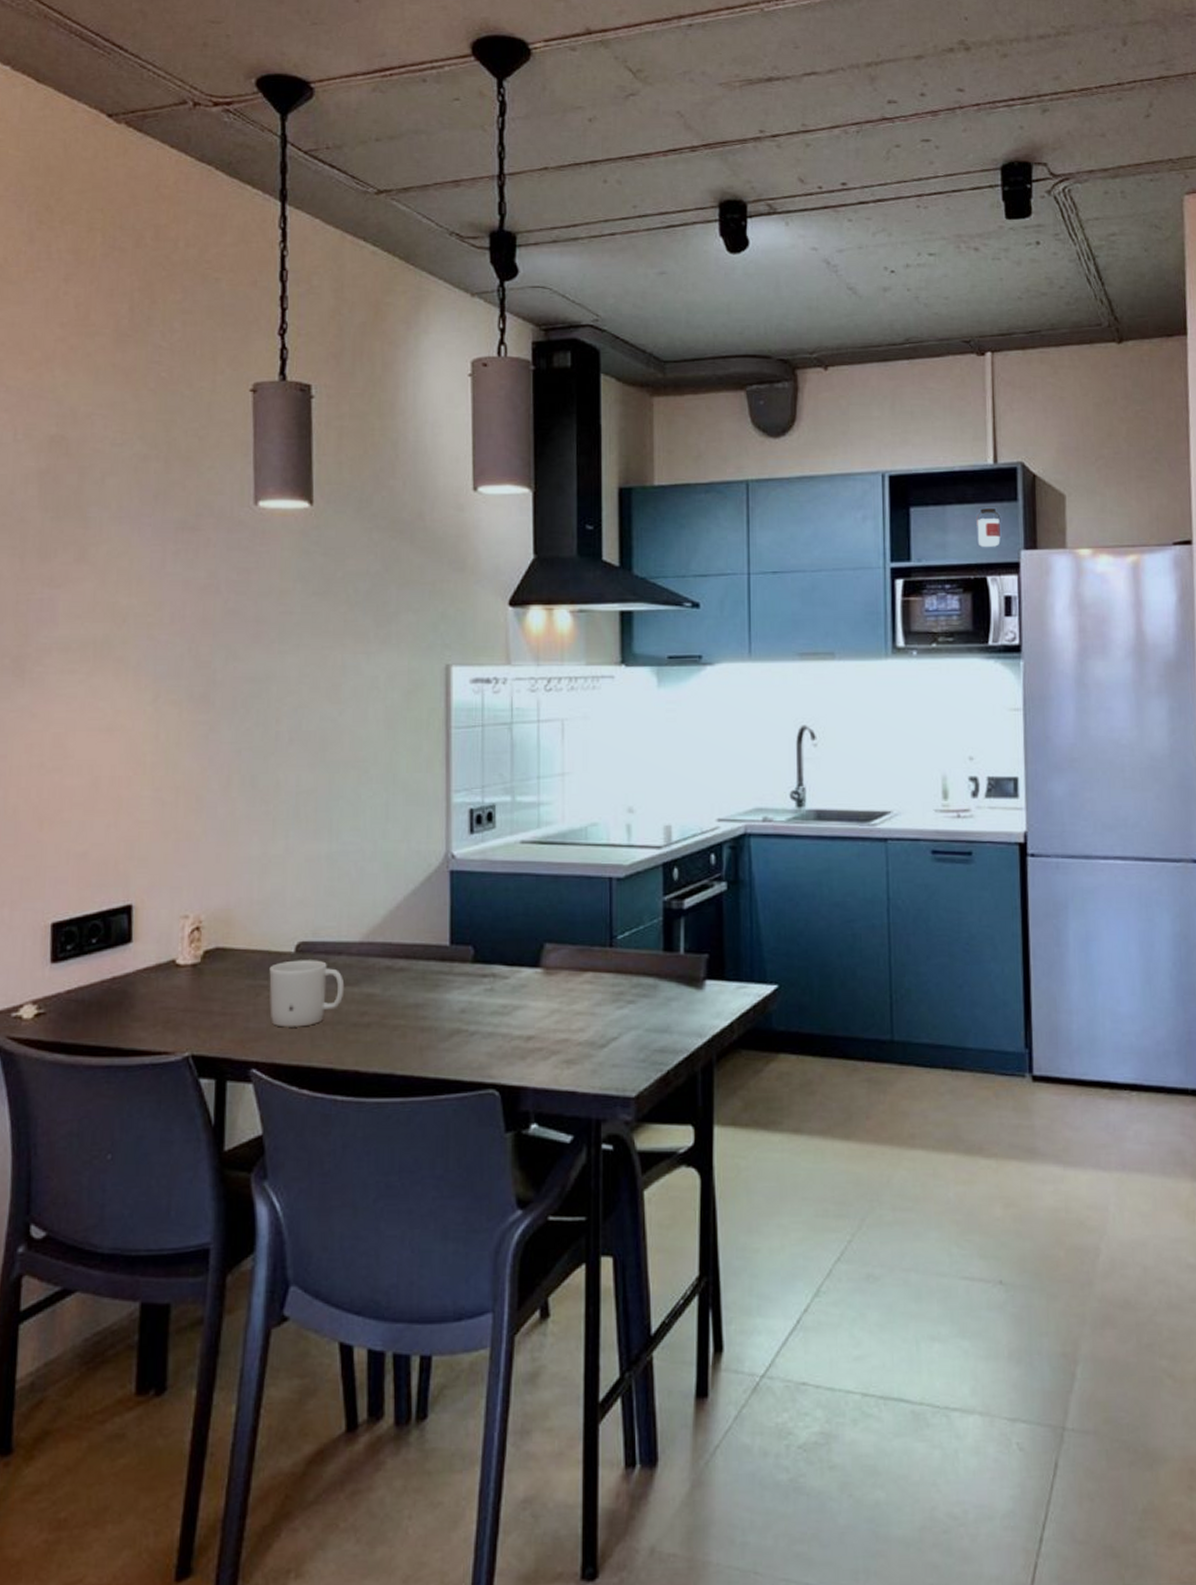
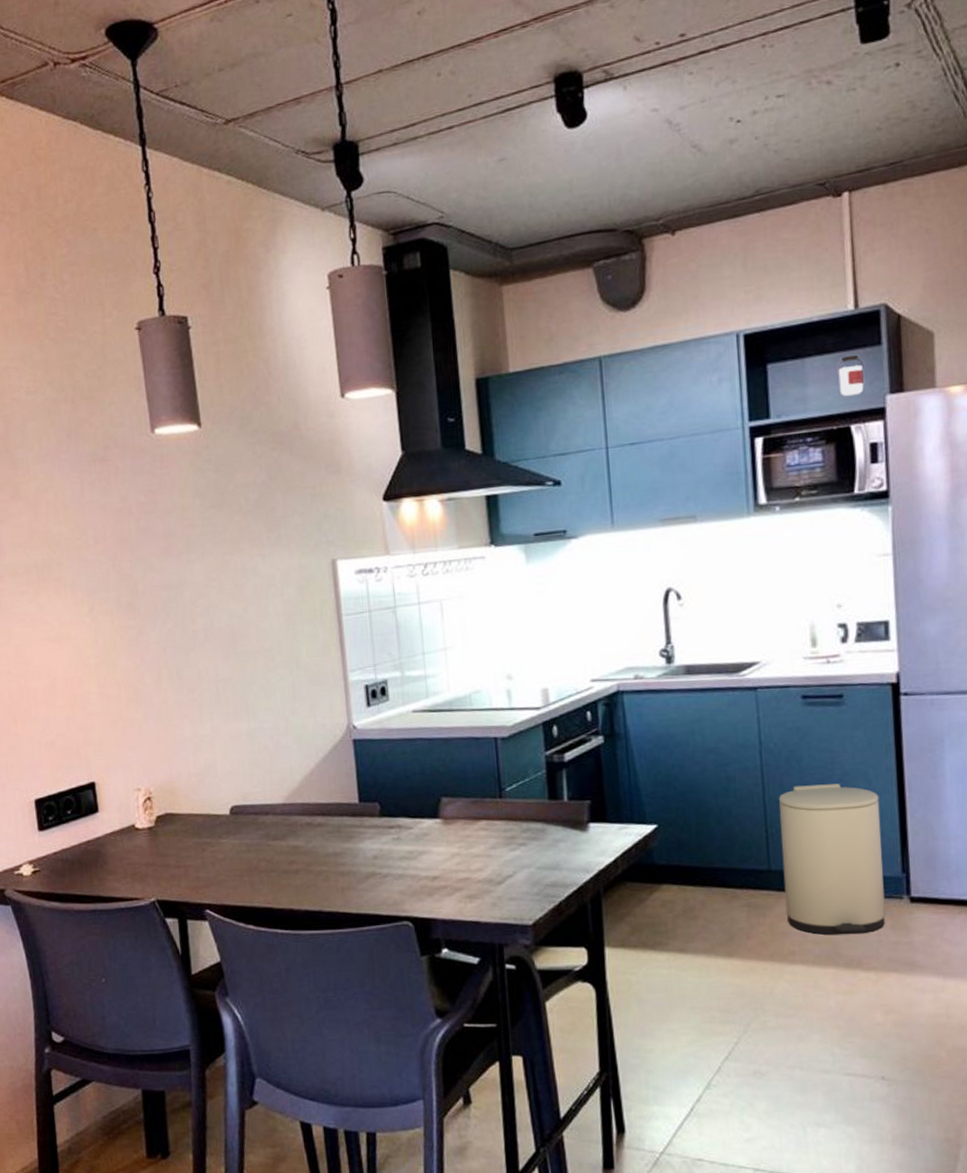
mug: present [269,960,345,1028] -> none [210,820,274,876]
pedal bin: none [904,947,1008,1117] -> present [778,783,886,935]

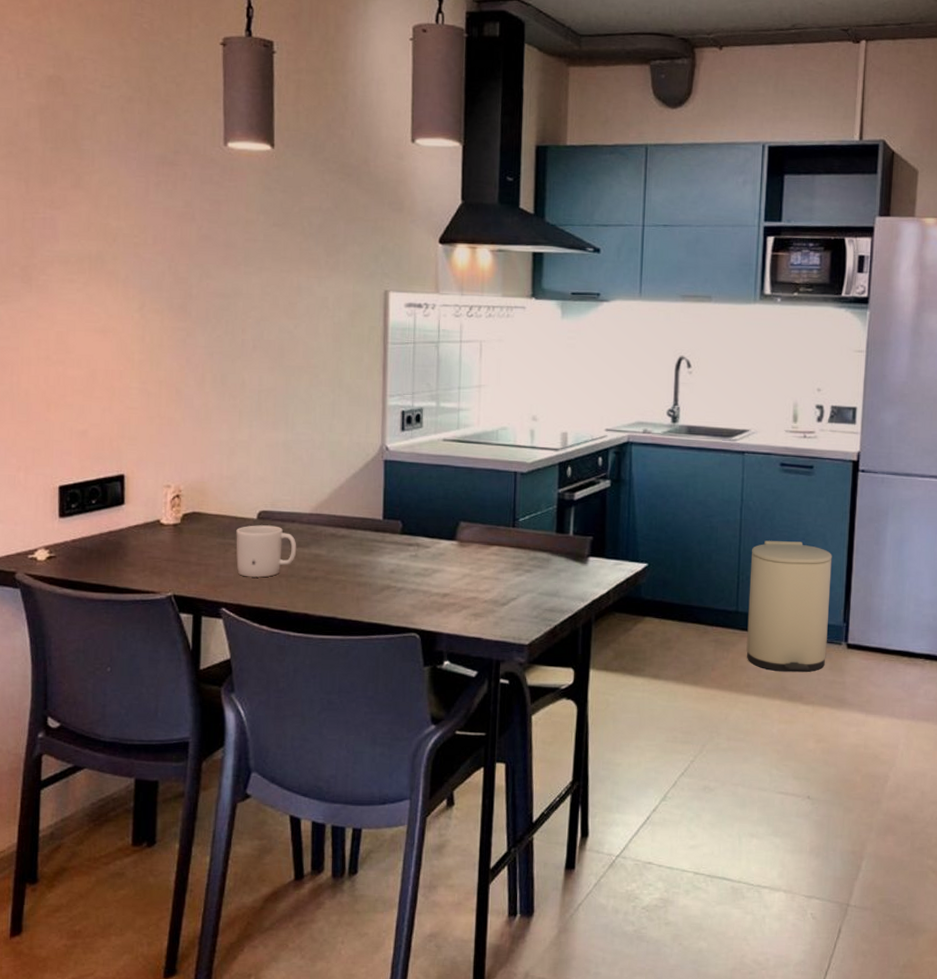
mug: none [210,820,274,876] -> present [236,525,297,578]
jar: present [836,355,864,396] -> none [839,179,861,213]

